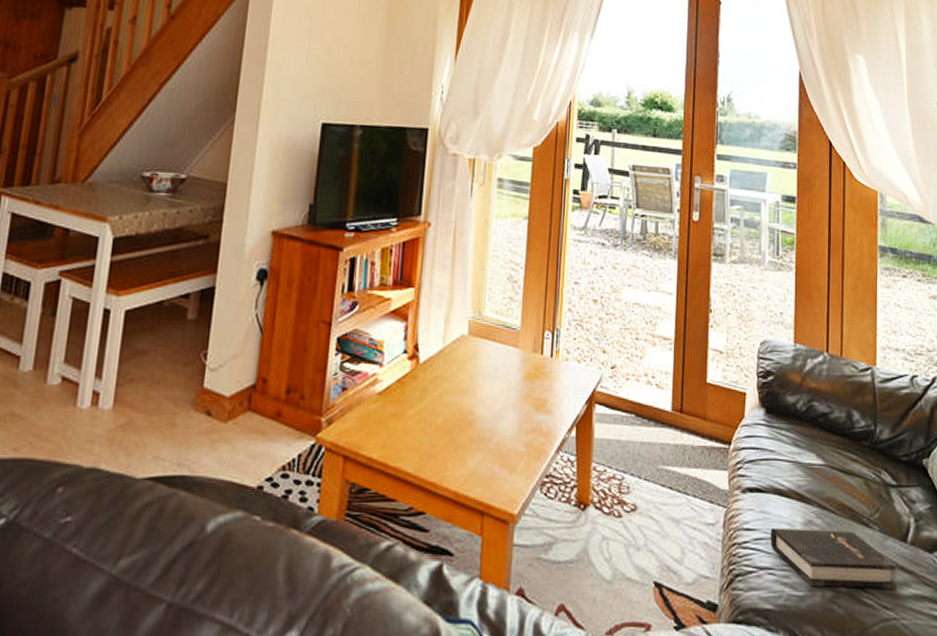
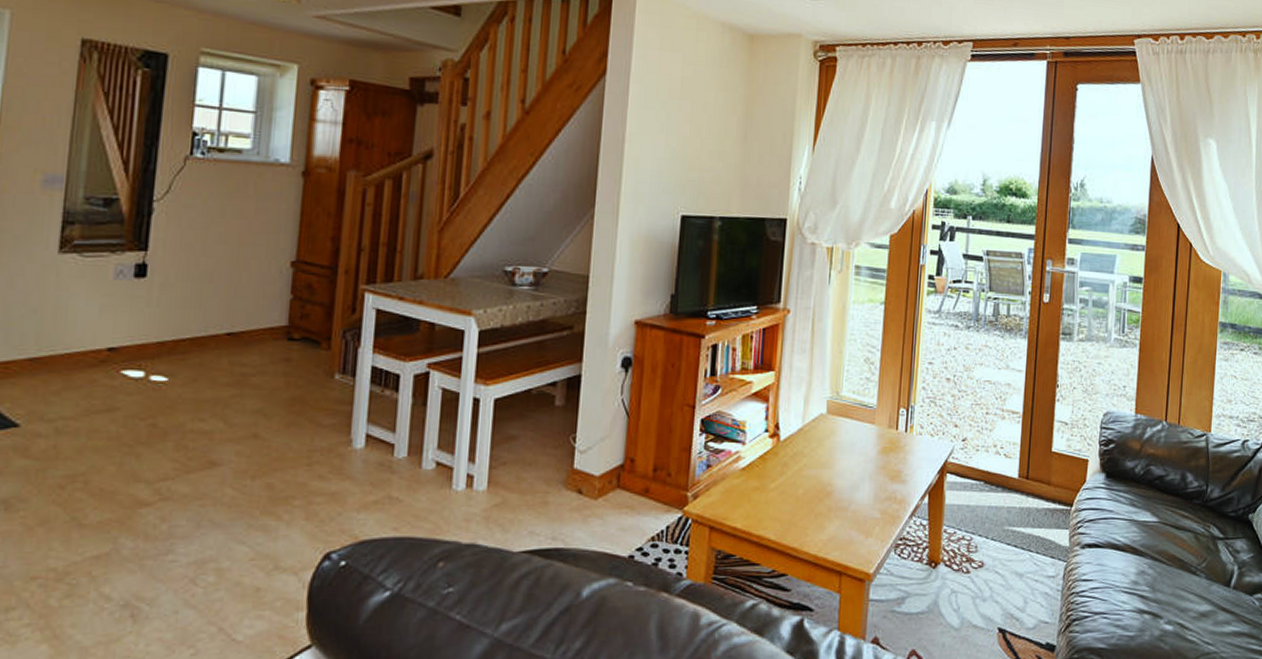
hardback book: present [770,527,898,590] -> none [1105,577,1220,628]

